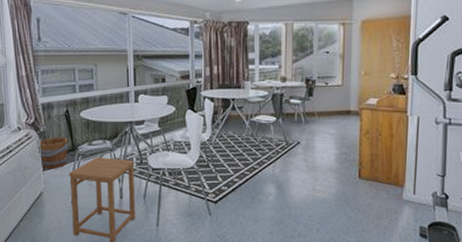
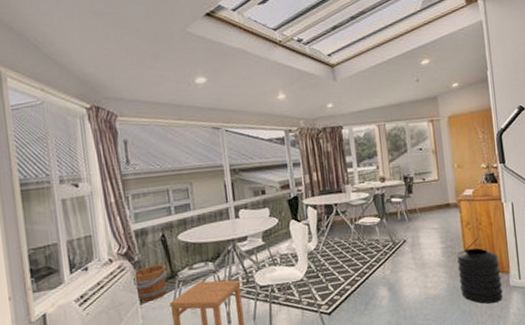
trash can: none [350,147,395,215] -> present [457,237,503,304]

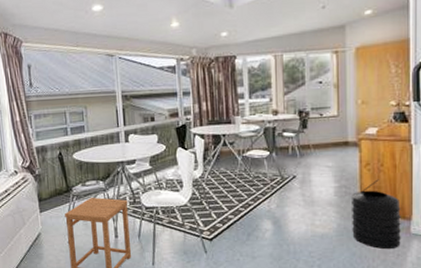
bucket: present [133,264,168,302] -> none [34,178,64,211]

